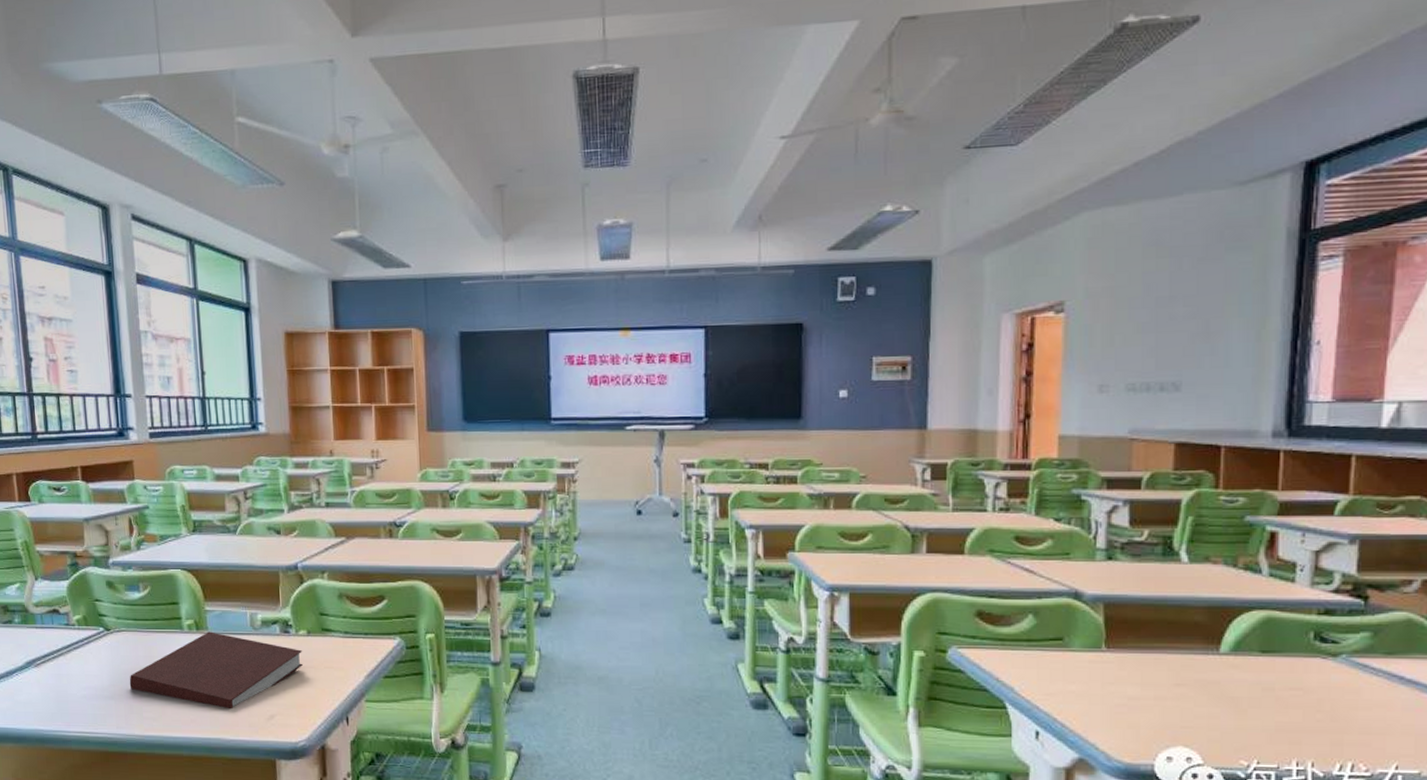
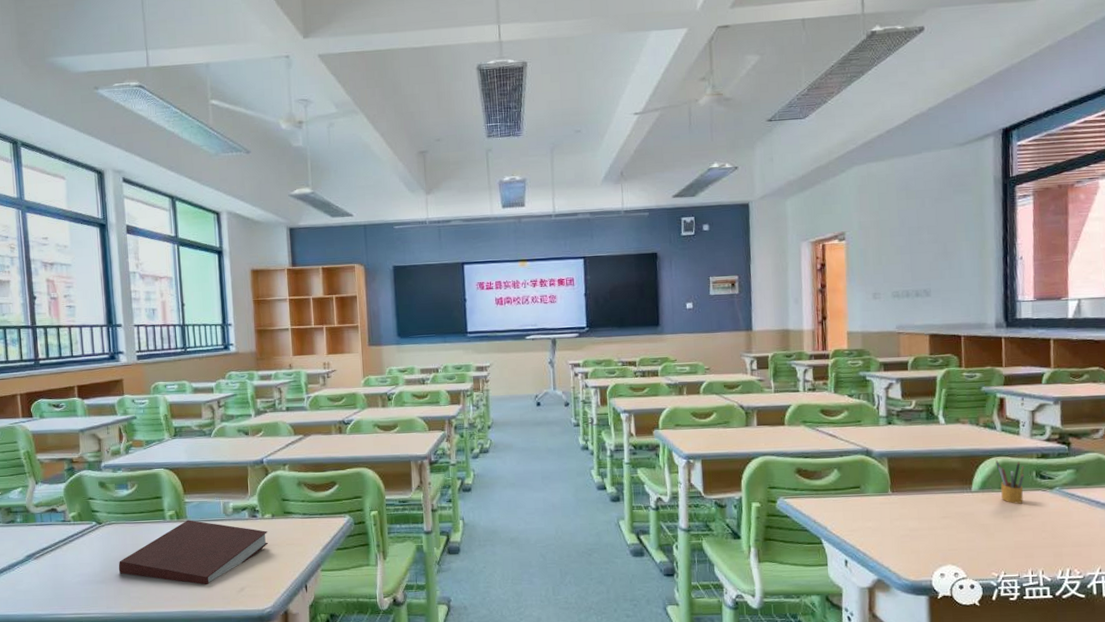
pencil box: none [1257,613,1299,673] -> present [995,459,1025,504]

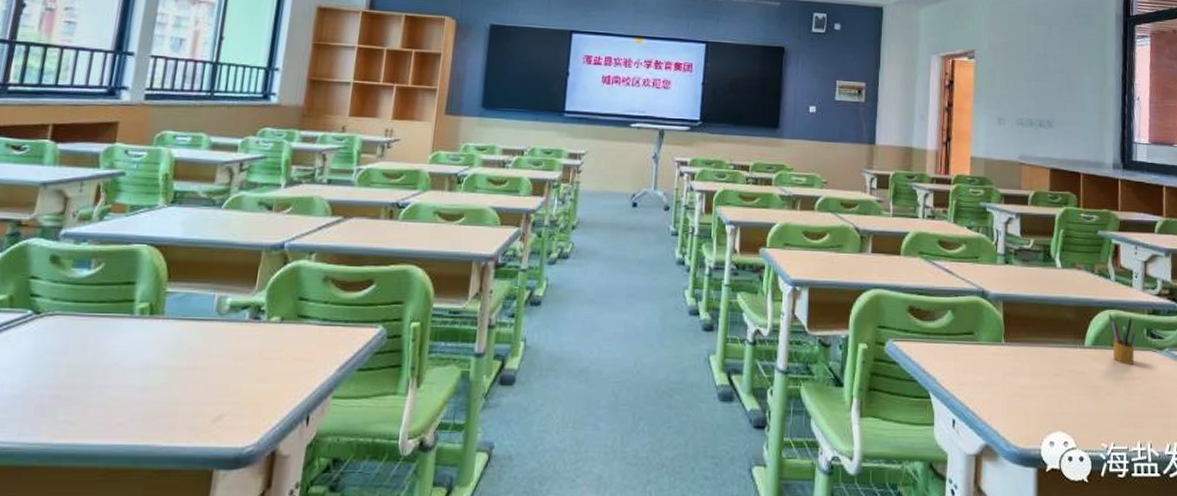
notebook: present [118,520,269,585] -> none [48,316,272,409]

